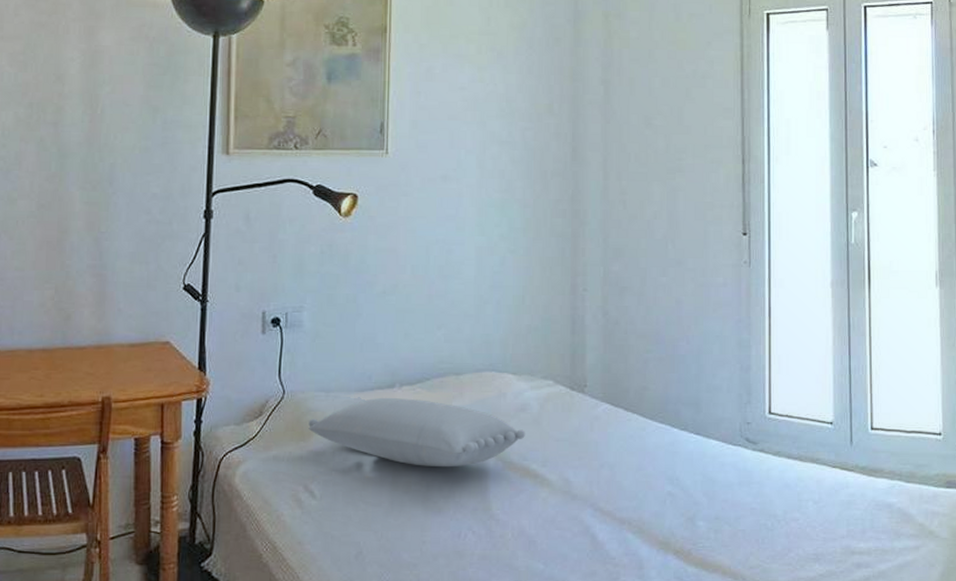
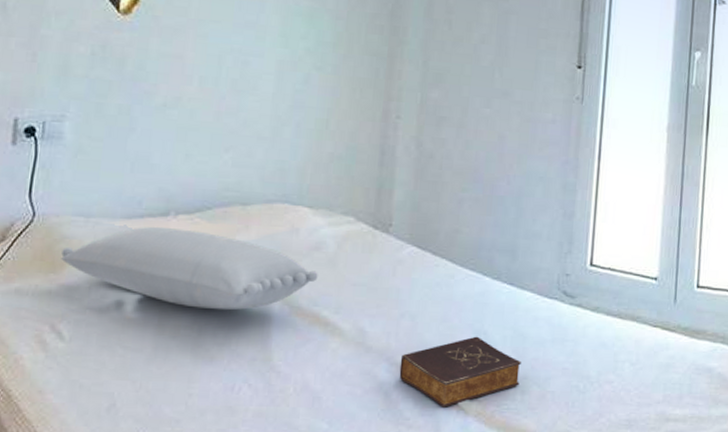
book: none [603,482,712,547] -> present [399,336,521,408]

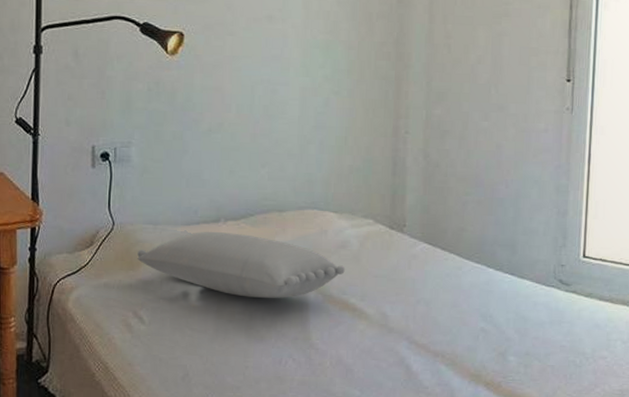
book: present [399,336,521,408] -> none [417,319,523,379]

